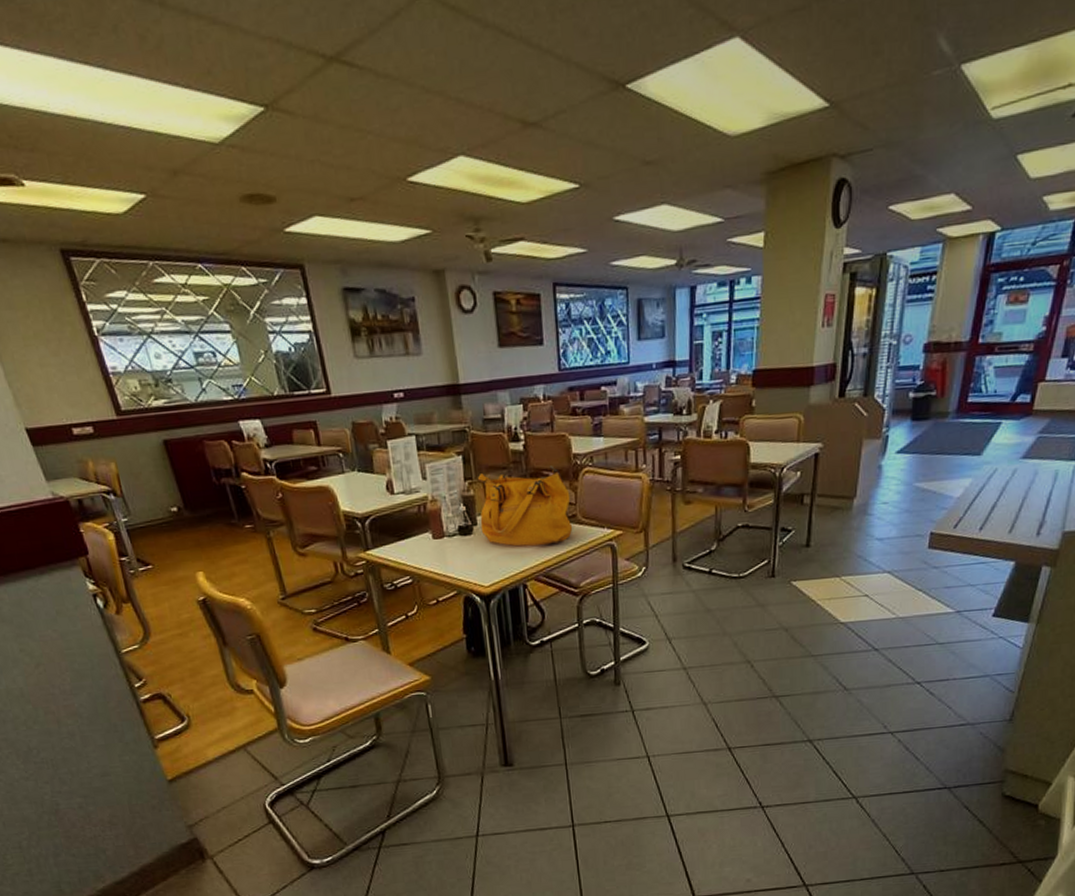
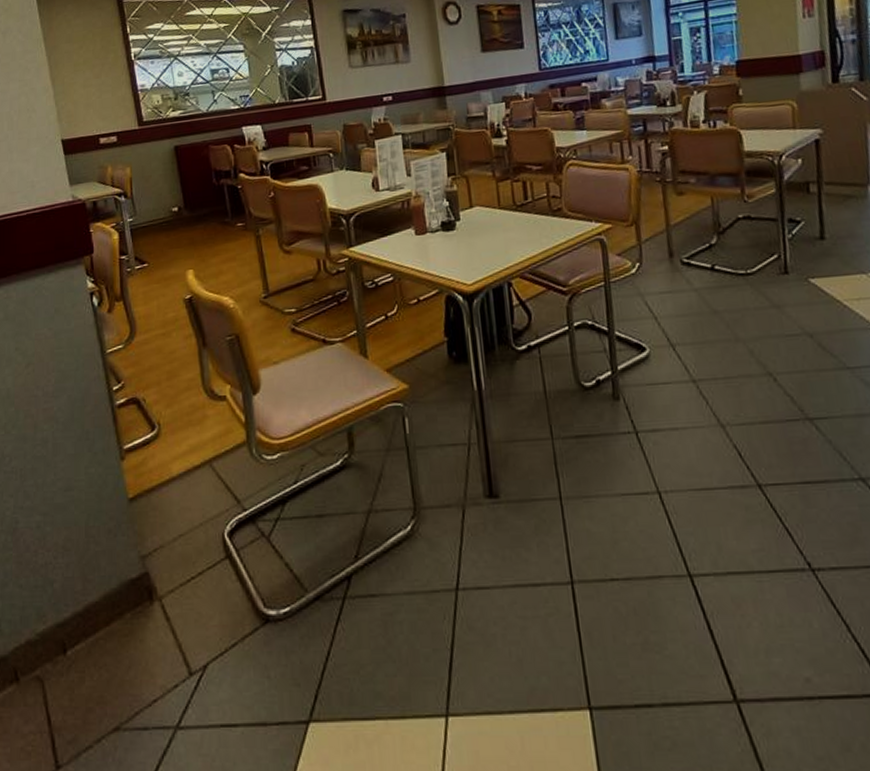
handbag: present [477,466,573,547] -> none [460,159,559,242]

